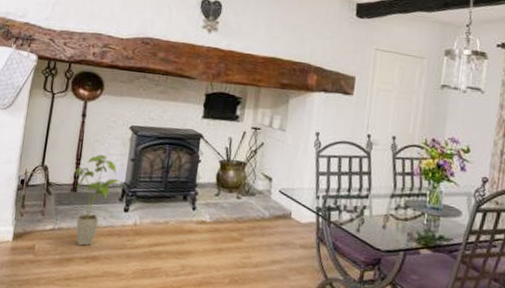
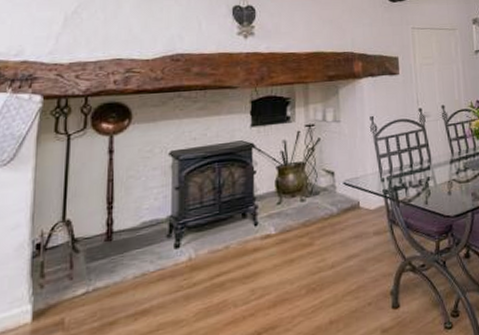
house plant: present [73,154,122,246] -> none [105,190,168,303]

